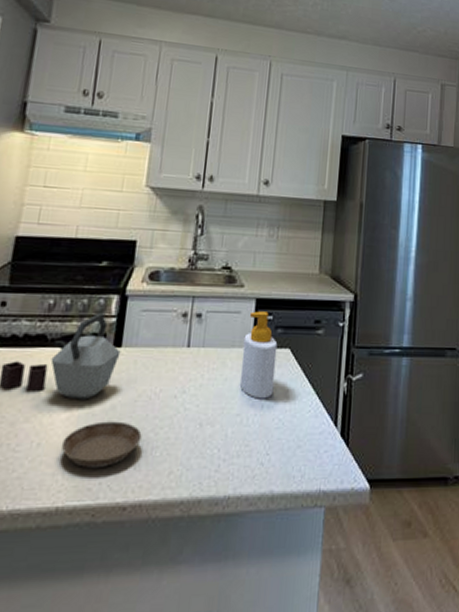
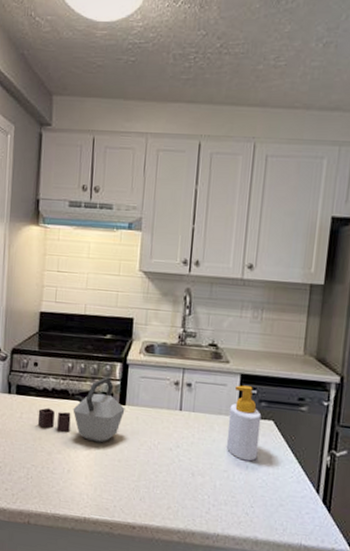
saucer: present [61,421,142,469] -> none [84,460,145,496]

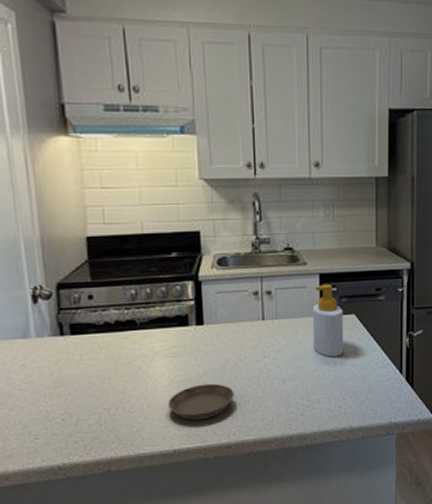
kettle: present [37,377,125,443] -> none [102,298,204,370]
saucer: none [84,460,145,496] -> present [167,383,234,421]

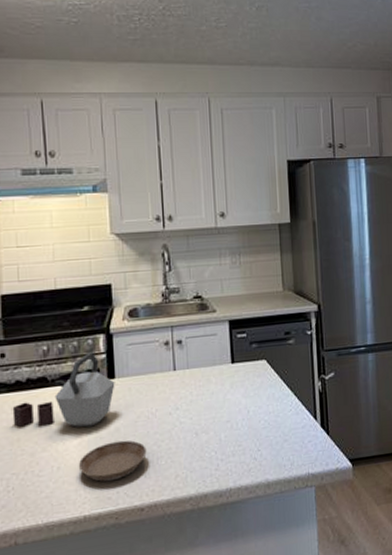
kettle: none [102,298,204,370] -> present [12,352,115,428]
soap bottle: present [312,284,344,358] -> none [223,331,256,406]

